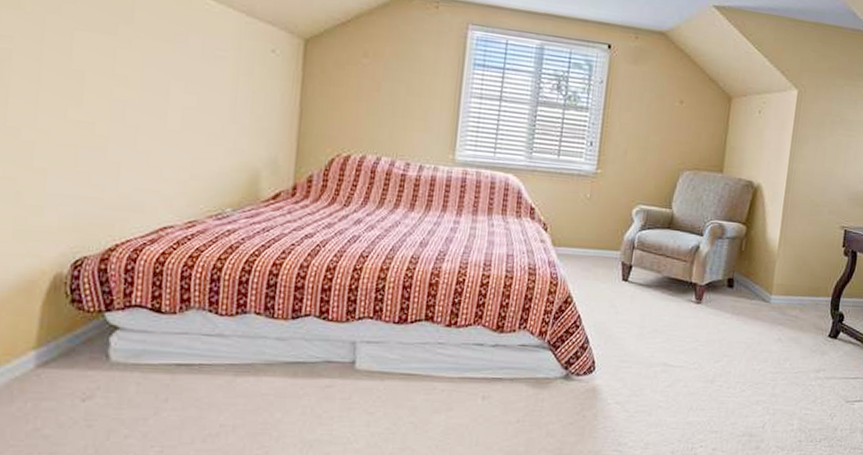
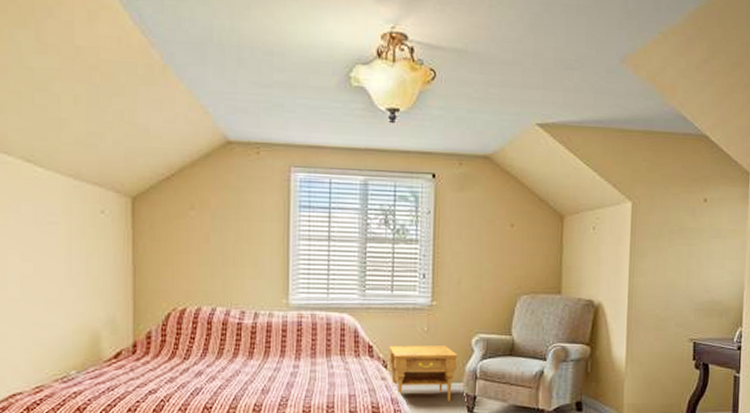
nightstand: none [549,209,618,268] -> present [389,345,458,401]

